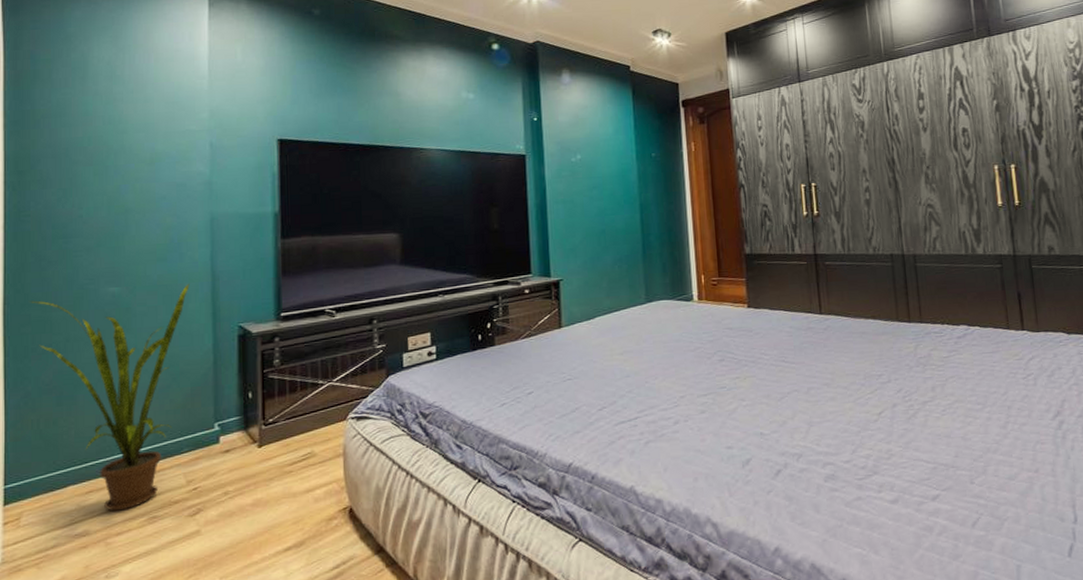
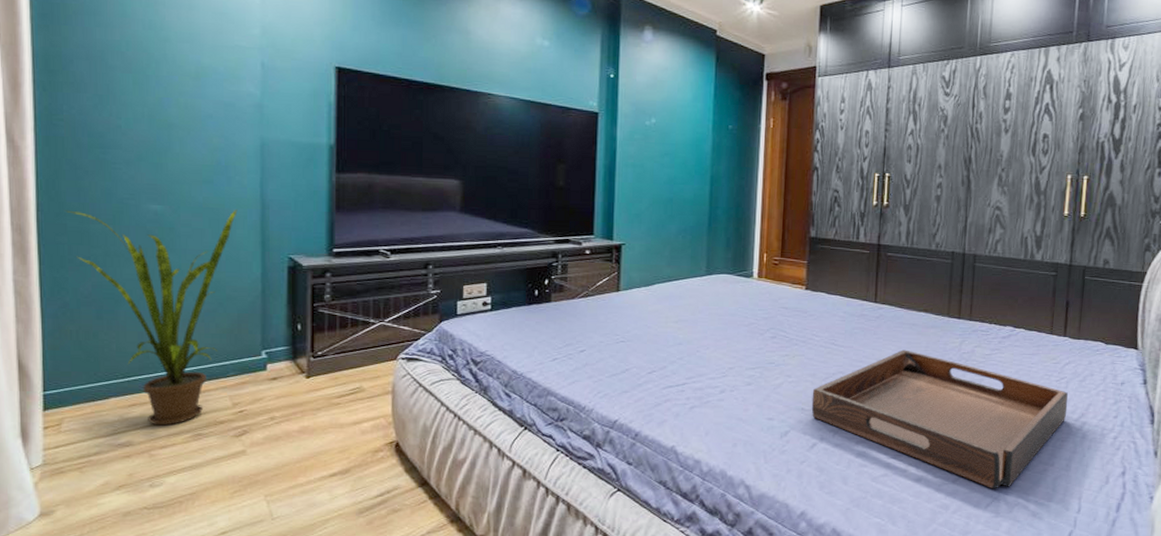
serving tray: none [769,360,1041,504] -> present [811,349,1068,489]

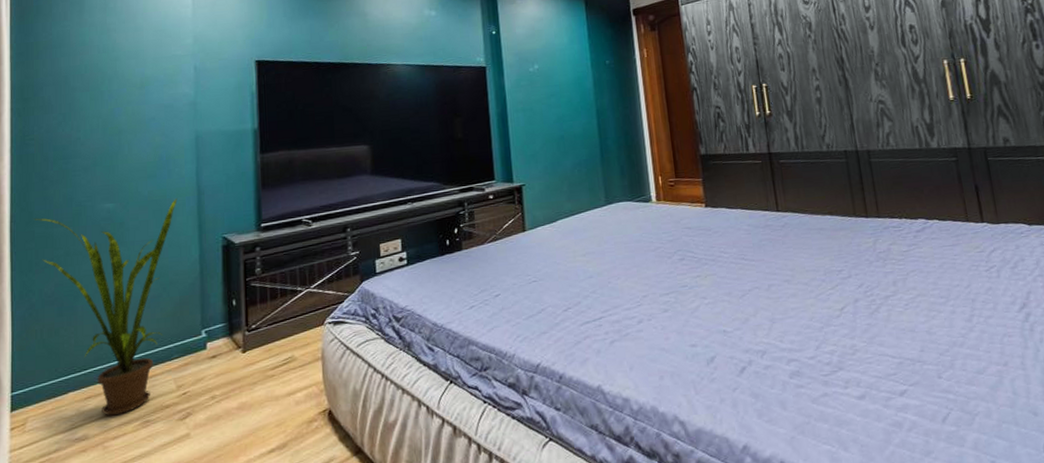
serving tray: present [811,349,1068,489] -> none [731,256,1007,399]

